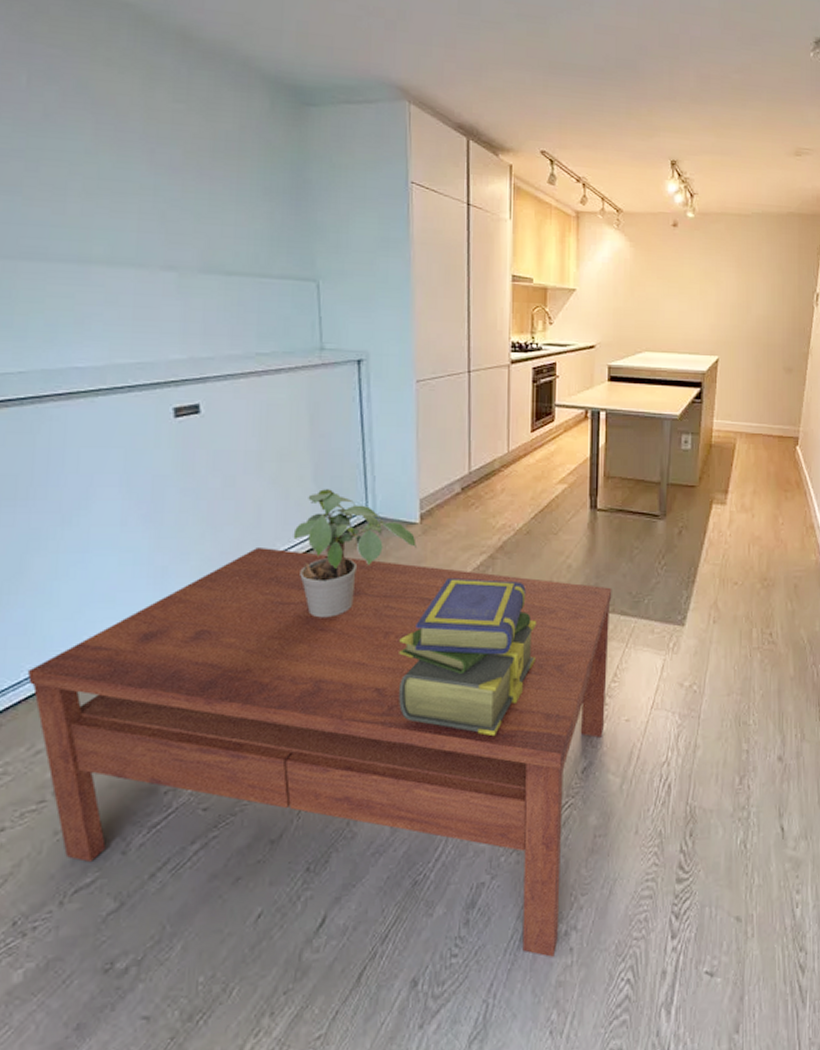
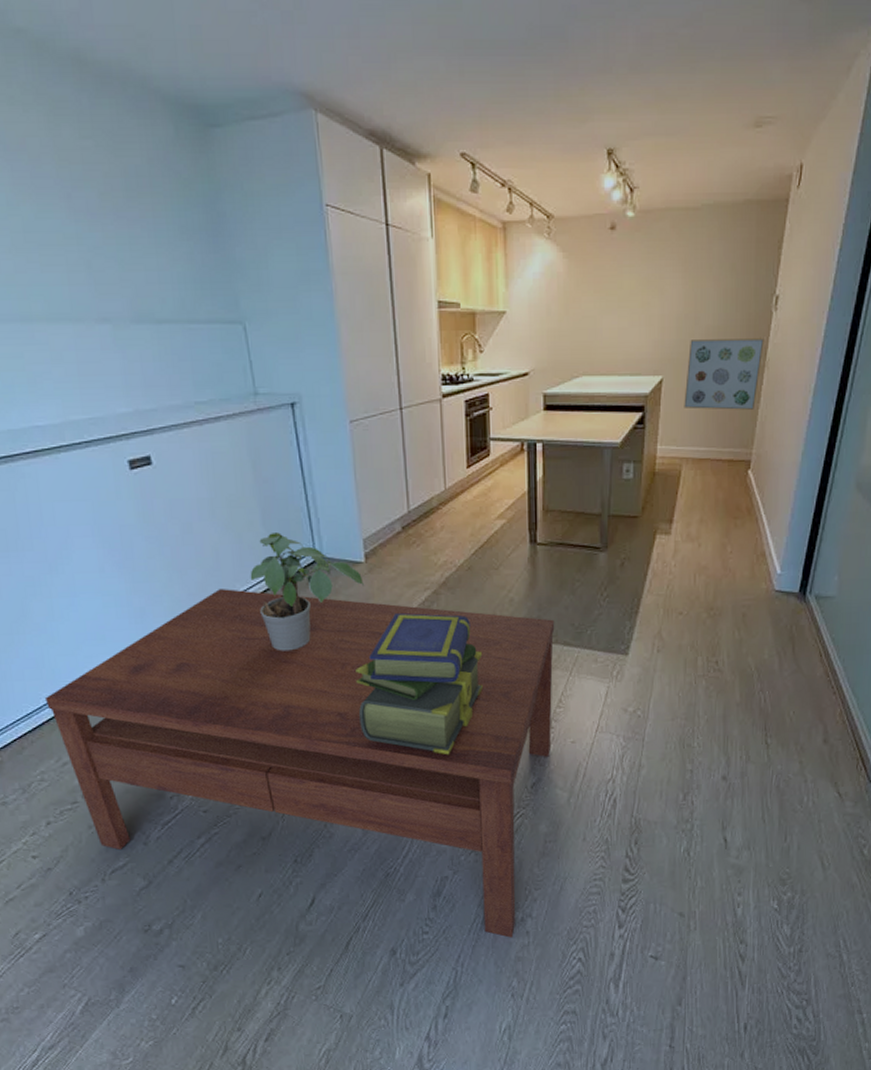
wall art: none [738,326,808,391] -> present [684,338,764,410]

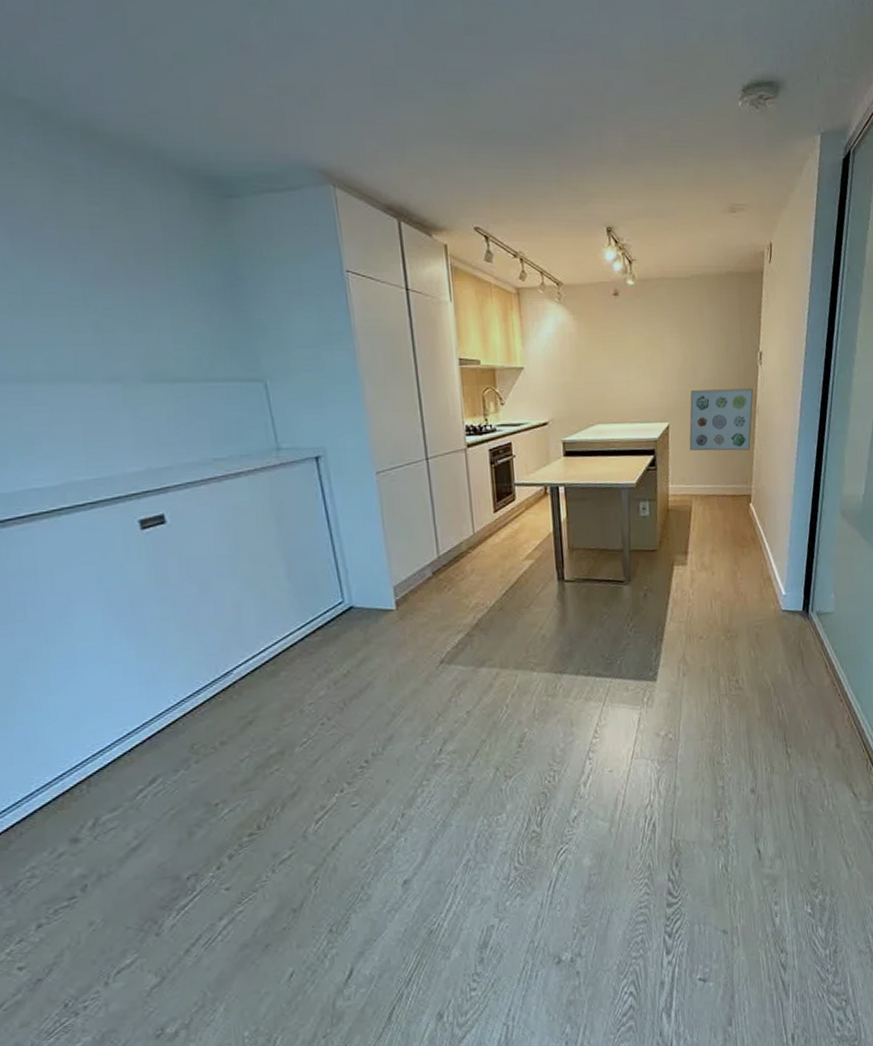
coffee table: present [44,589,555,938] -> none [37,646,590,982]
potted plant: present [250,532,364,651] -> none [275,585,396,707]
stack of books: present [355,613,483,754] -> none [390,655,520,798]

